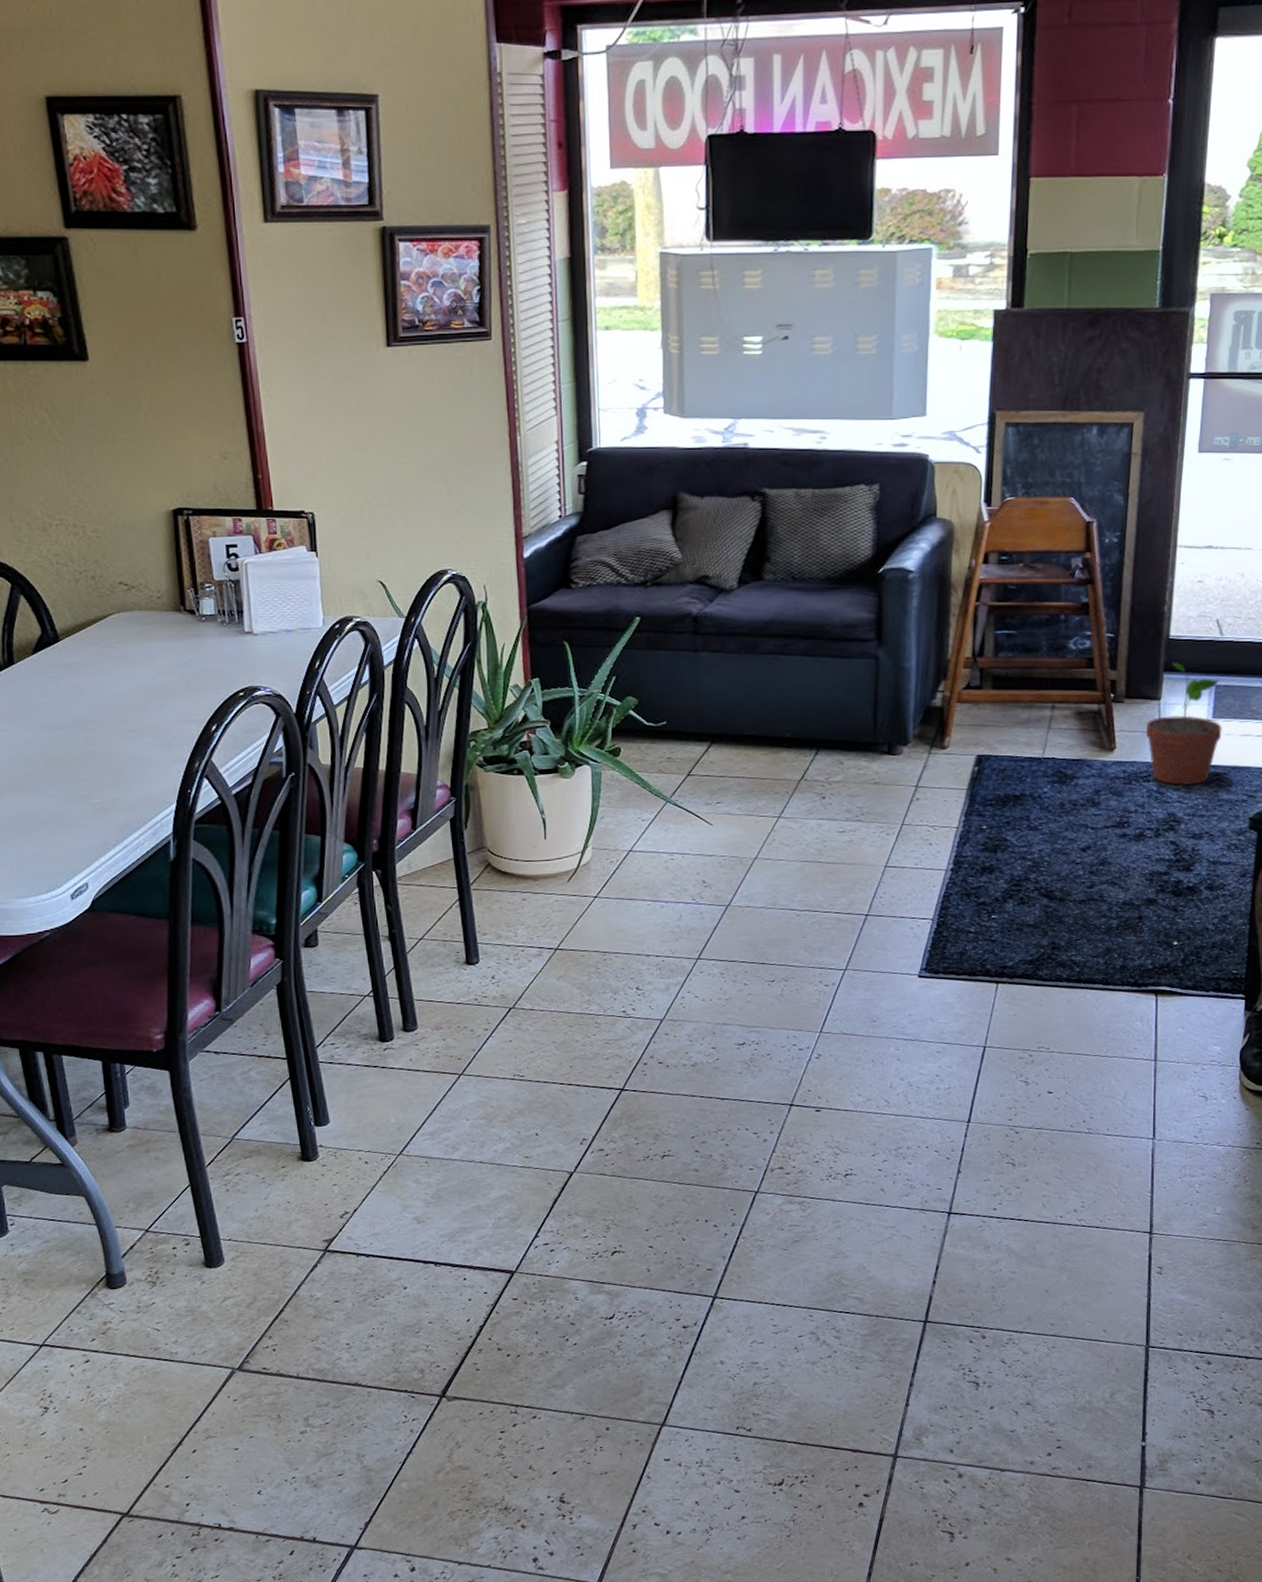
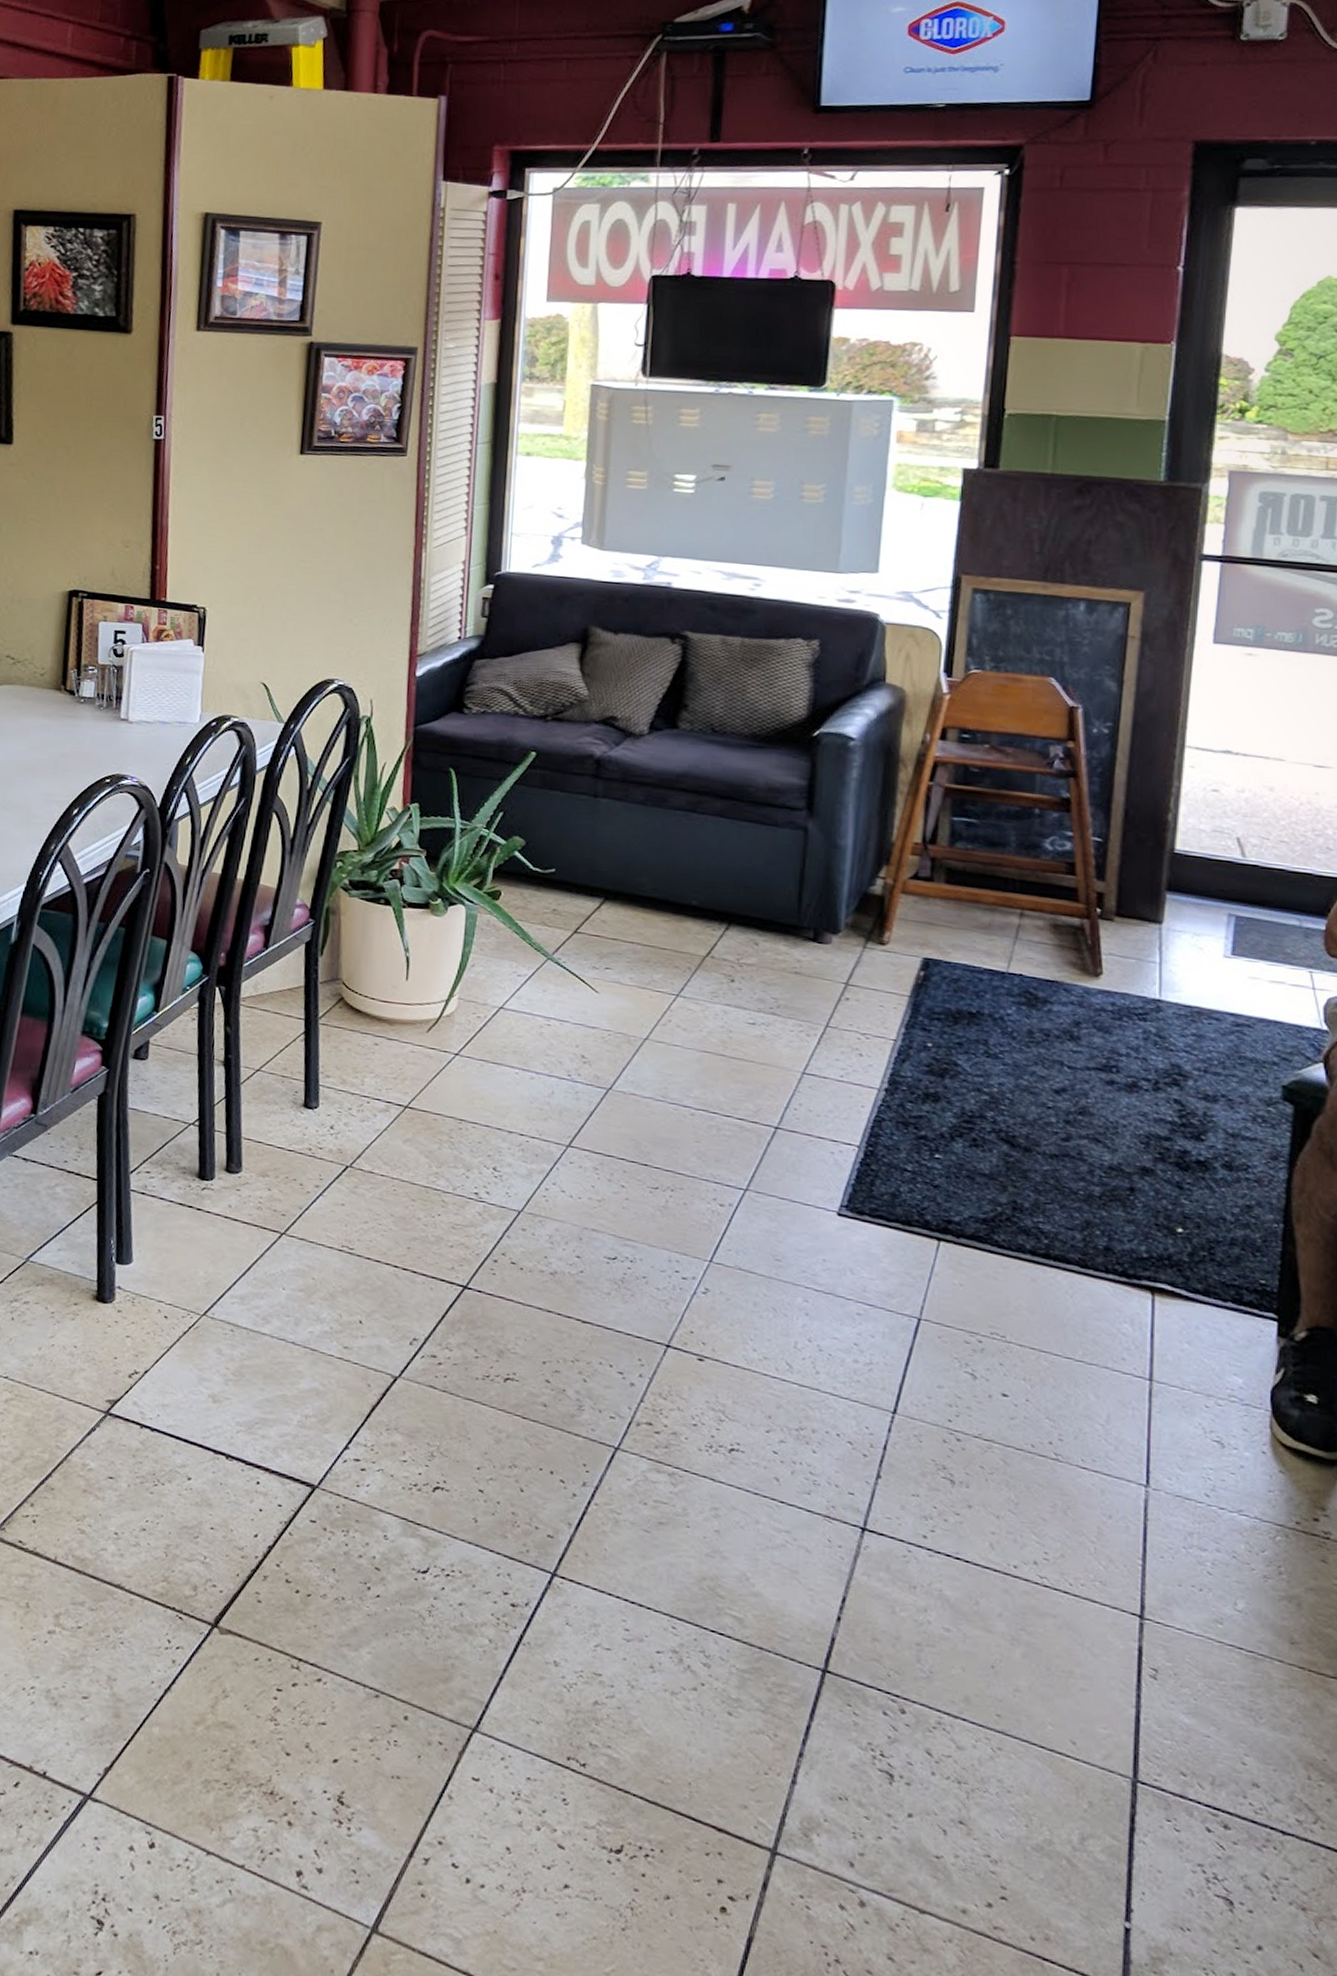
potted plant: present [1145,663,1222,786] -> none [1141,882,1244,1034]

